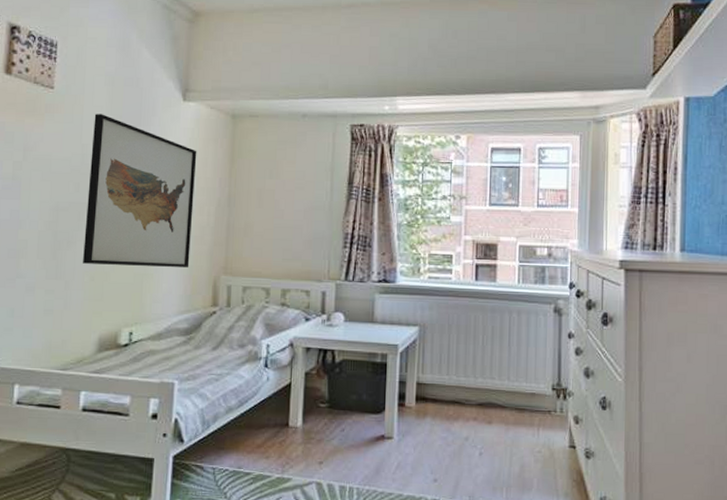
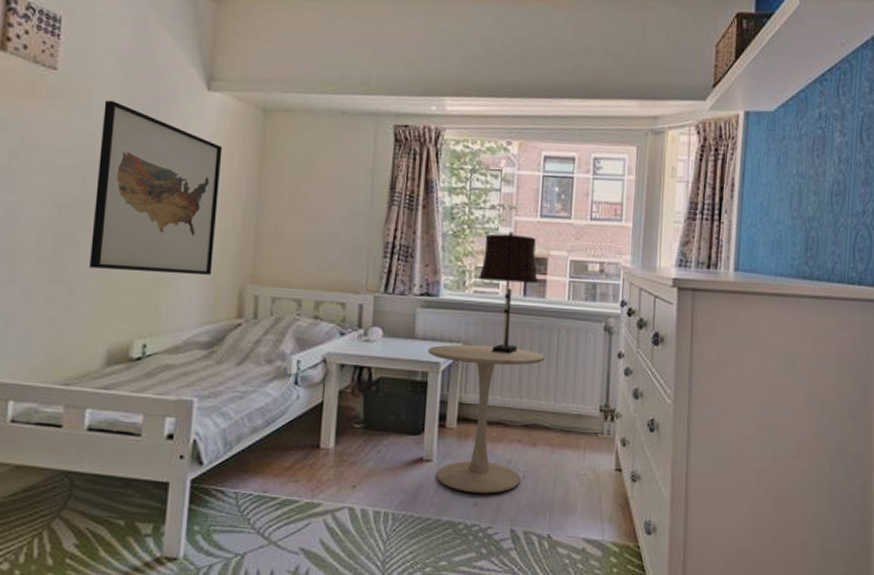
side table: none [387,327,498,470] -> present [428,344,546,494]
table lamp: none [432,219,488,336] -> present [479,231,538,354]

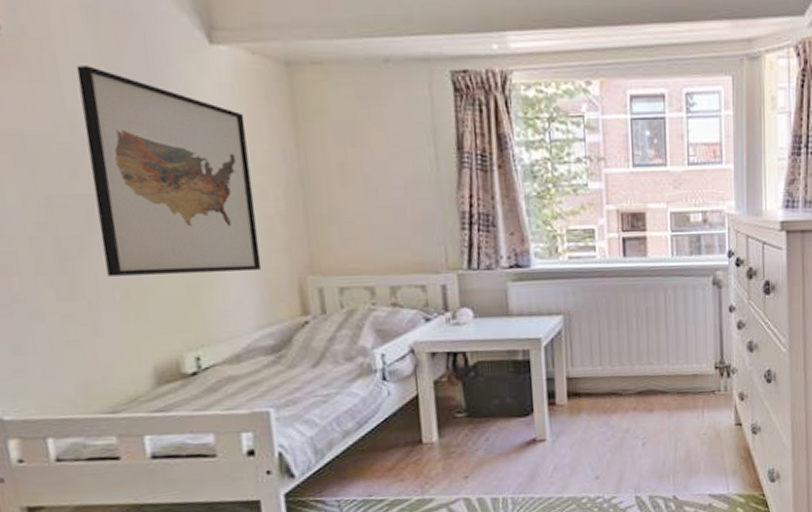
side table: present [428,344,546,494] -> none [526,314,654,467]
table lamp: present [479,231,538,354] -> none [572,185,637,322]

